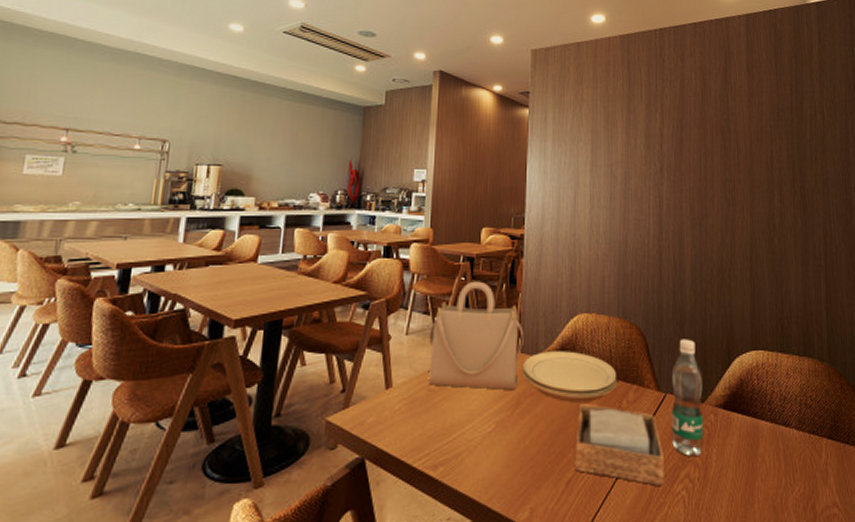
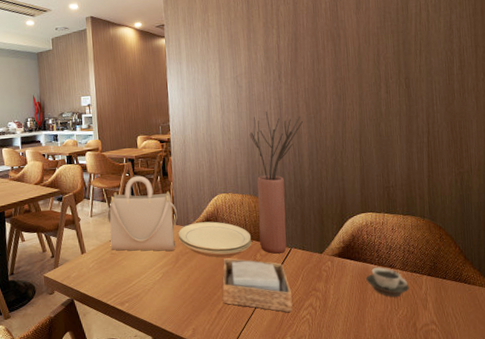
vase: none [622,211,687,400] -> present [249,112,304,254]
bottle: present [671,339,704,457] -> none [295,207,323,292]
cup: none [756,425,807,467] -> present [366,267,410,297]

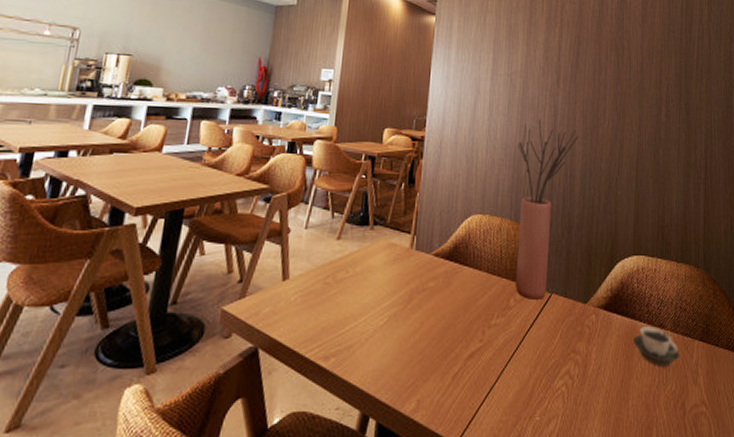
handbag: present [107,175,178,251] -> none [325,179,419,285]
plate: present [178,221,252,258] -> none [417,249,507,300]
napkin holder: present [222,258,293,312] -> none [461,301,547,381]

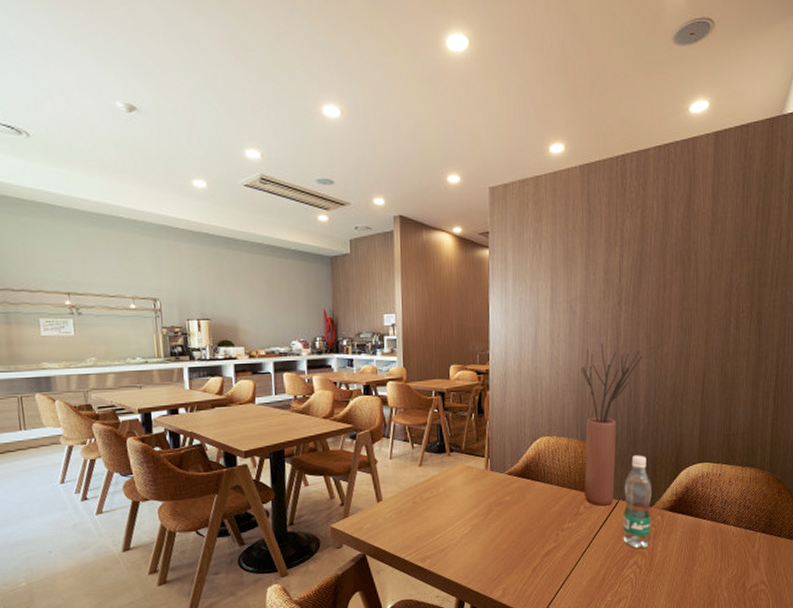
bottle: none [555,242,587,355] -> present [623,455,653,549]
cup: present [633,326,680,366] -> none [697,523,742,555]

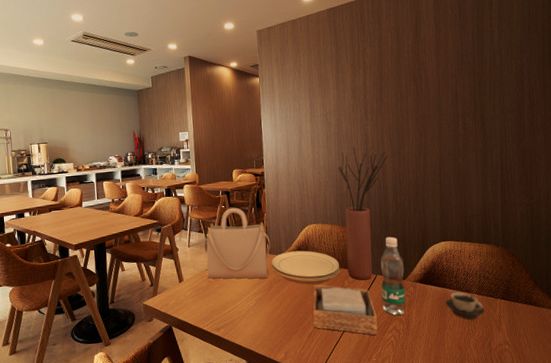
handbag: none [410,412,492,501] -> present [204,207,271,279]
plate: none [493,468,576,509] -> present [271,250,340,285]
napkin holder: none [539,510,616,571] -> present [312,285,378,335]
cup: none [697,523,742,555] -> present [445,292,485,319]

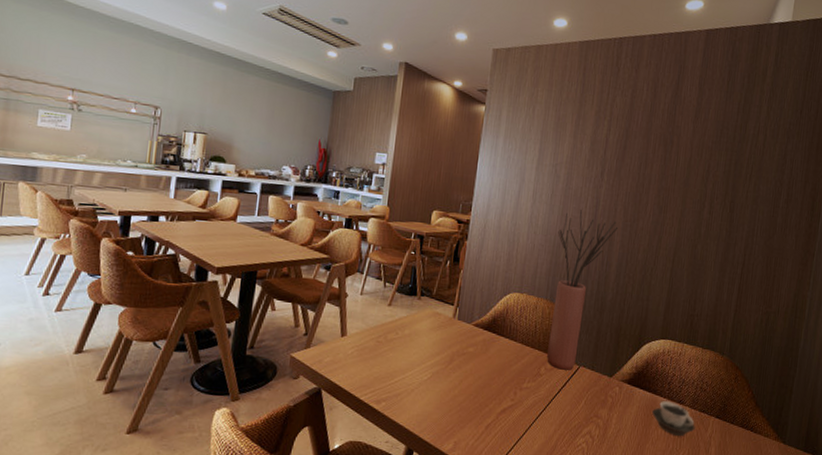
handbag: present [204,207,271,279] -> none [378,255,462,348]
plate: present [271,250,340,285] -> none [458,321,540,366]
napkin holder: present [312,285,378,335] -> none [494,367,571,437]
bottle: present [380,237,406,316] -> none [579,323,615,419]

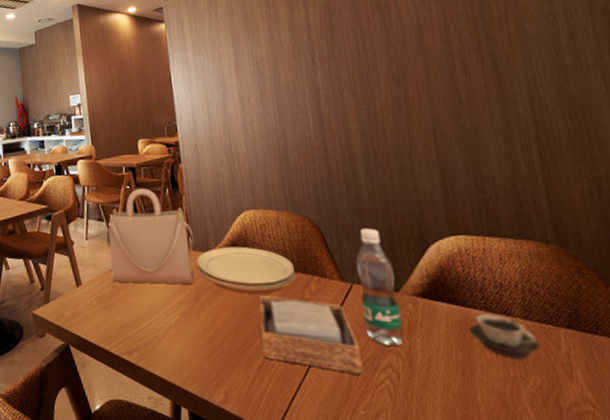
handbag: none [378,255,462,348] -> present [106,188,195,285]
plate: none [458,321,540,366] -> present [196,246,296,295]
napkin holder: none [494,367,571,437] -> present [258,296,363,374]
vase: present [547,210,619,370] -> none [280,104,352,291]
bottle: none [579,323,615,419] -> present [355,228,404,347]

